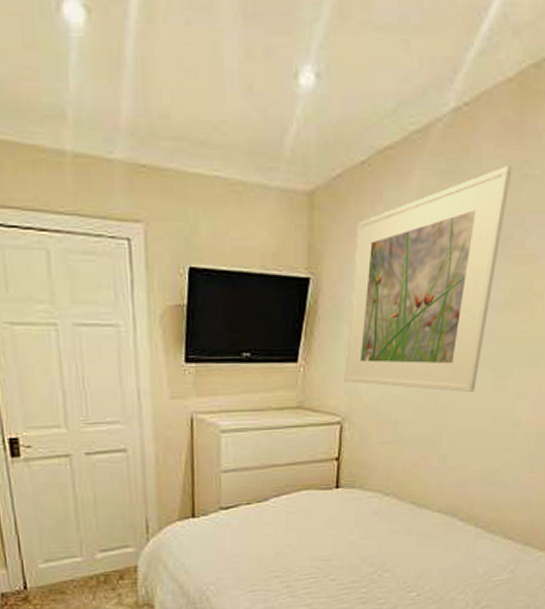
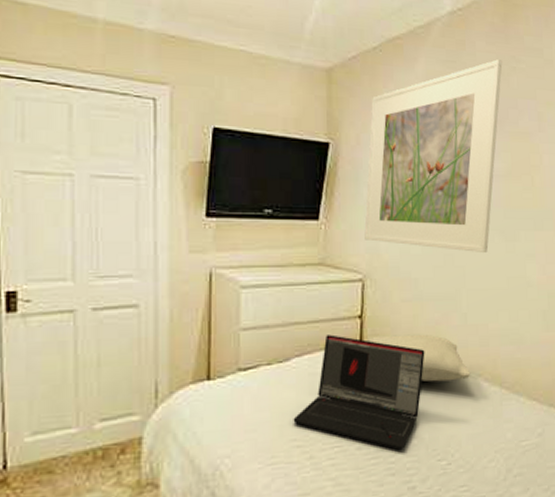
laptop: none [271,476,401,582] -> present [293,334,425,450]
pillow: none [344,475,446,521] -> present [368,334,471,382]

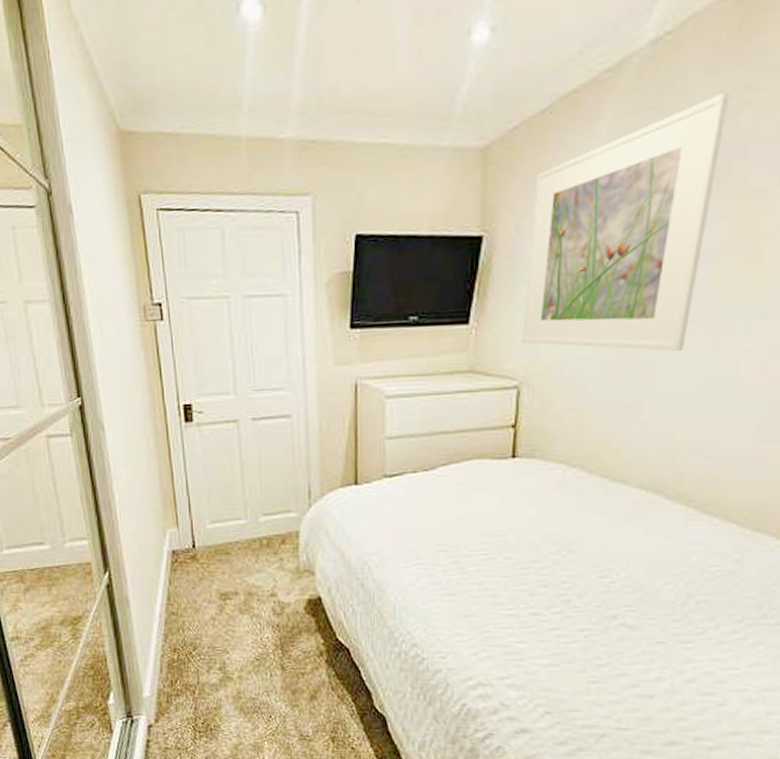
laptop: present [293,334,425,450] -> none [438,444,590,563]
pillow: present [368,334,471,382] -> none [522,445,648,497]

